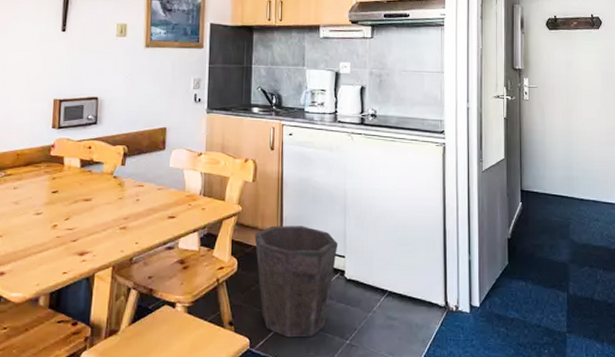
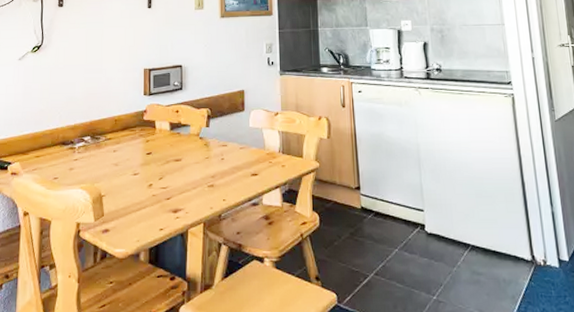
waste bin: present [254,225,339,338] -> none [333,180,416,293]

